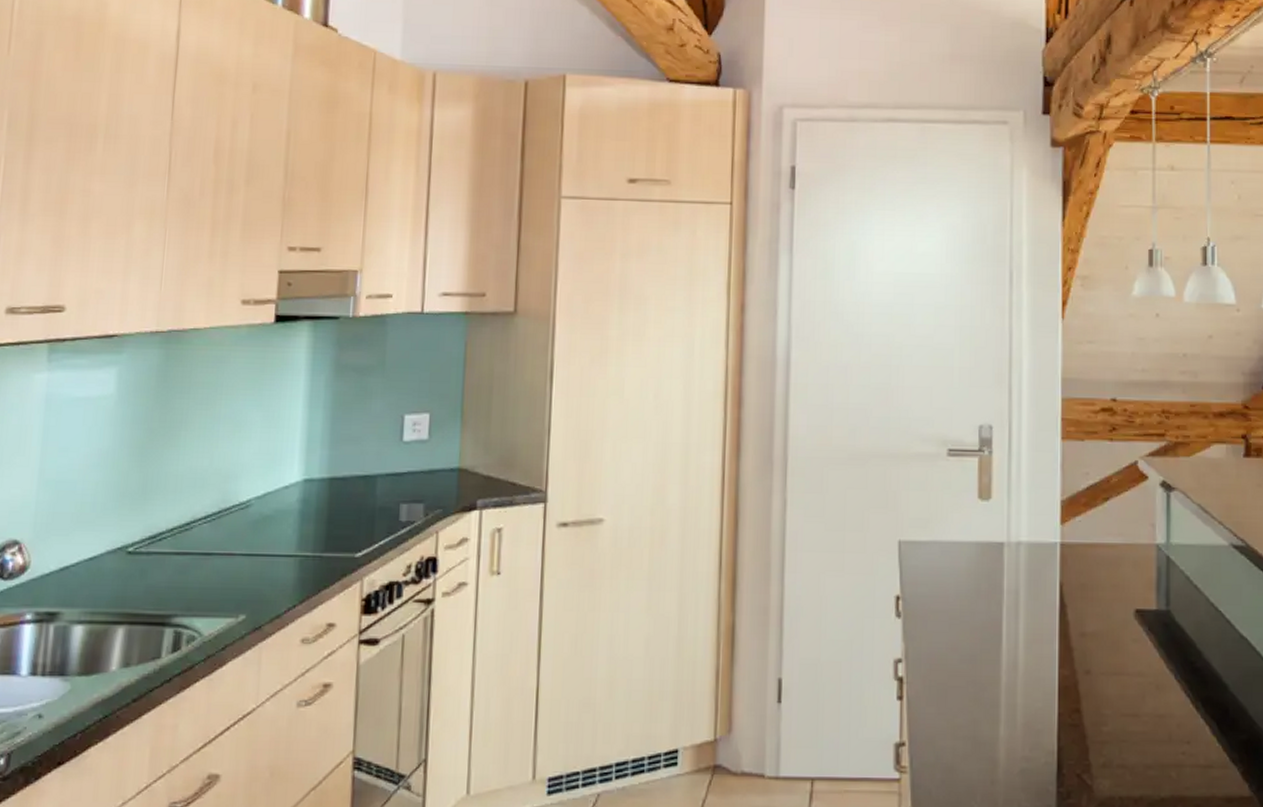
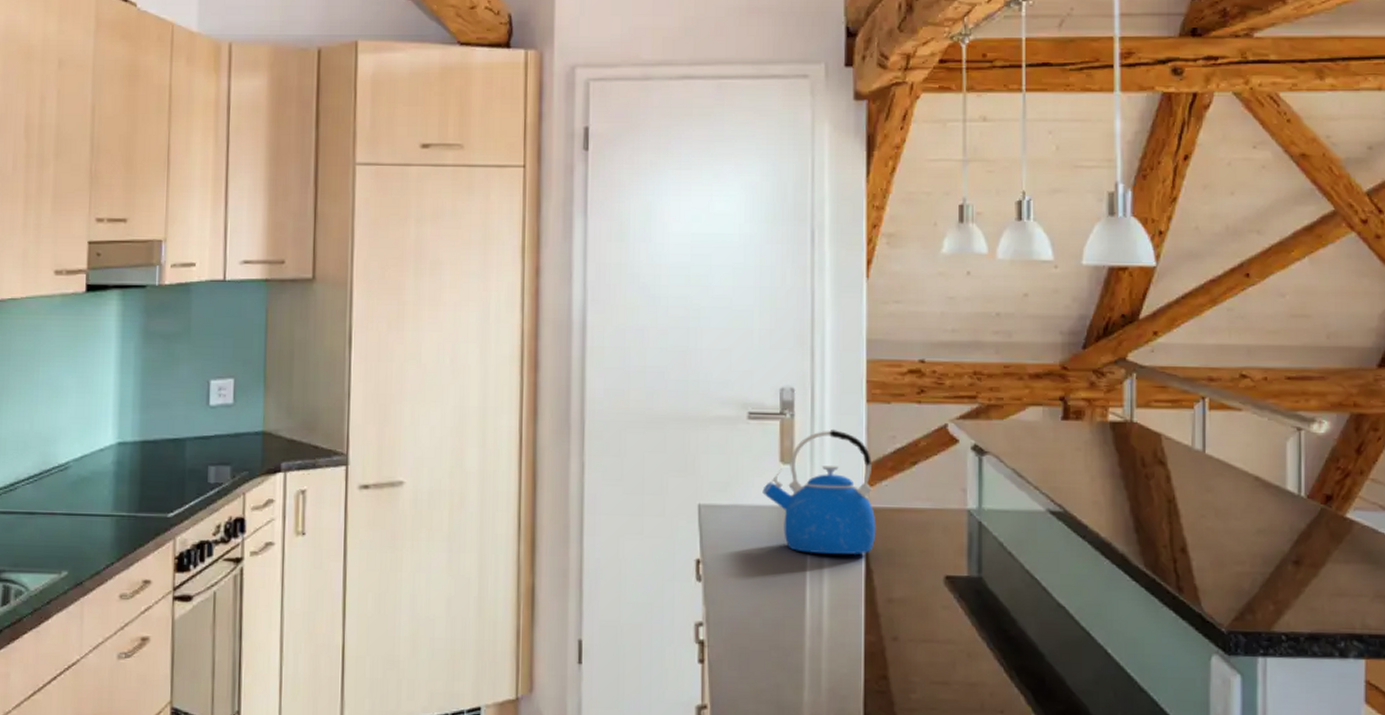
kettle: none [961,466,1070,590] -> present [762,430,876,555]

